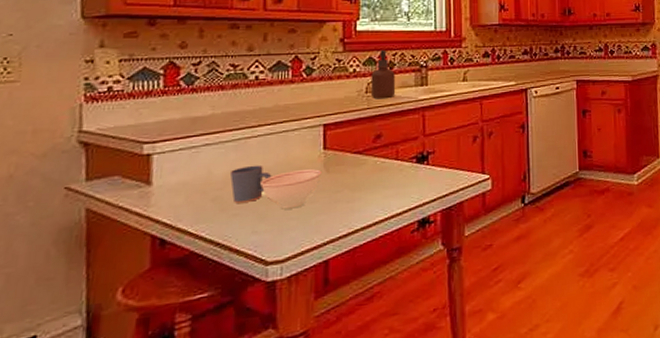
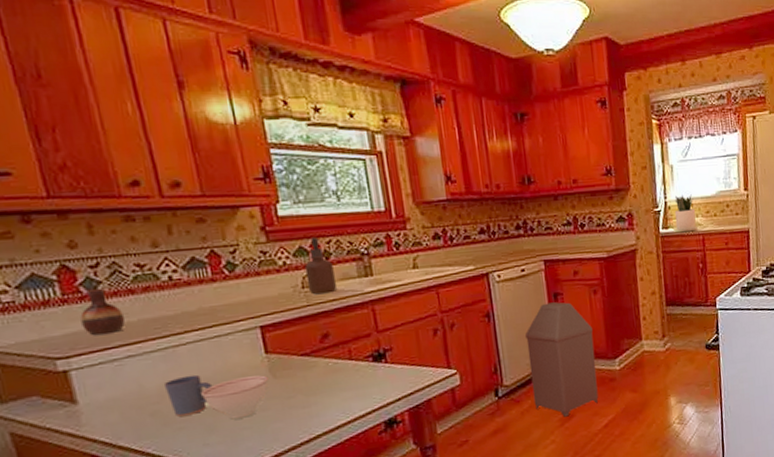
vase: none [173,83,212,125] -> present [80,288,126,336]
trash can: none [555,118,617,228] -> present [525,302,599,417]

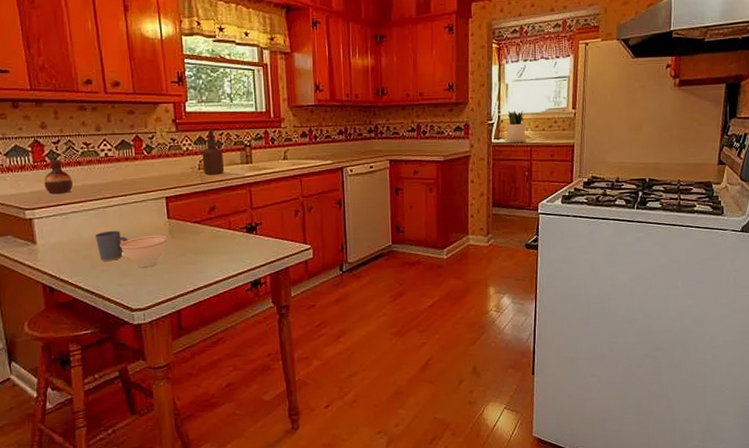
trash can: present [525,302,599,417] -> none [369,196,427,294]

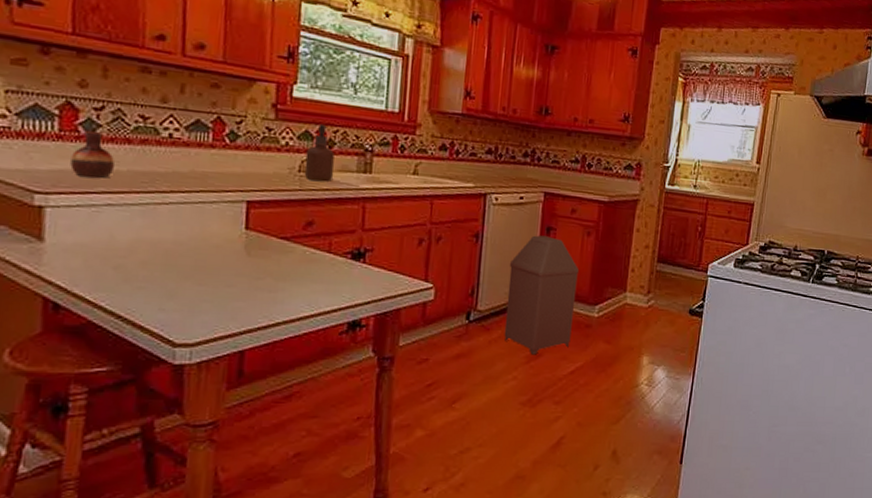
mug: present [94,230,128,261] -> none [135,235,184,276]
bowl: present [120,235,168,268] -> none [170,248,242,290]
trash can: none [369,196,427,294] -> present [504,235,580,355]
planter: present [504,110,527,144] -> none [679,155,705,194]

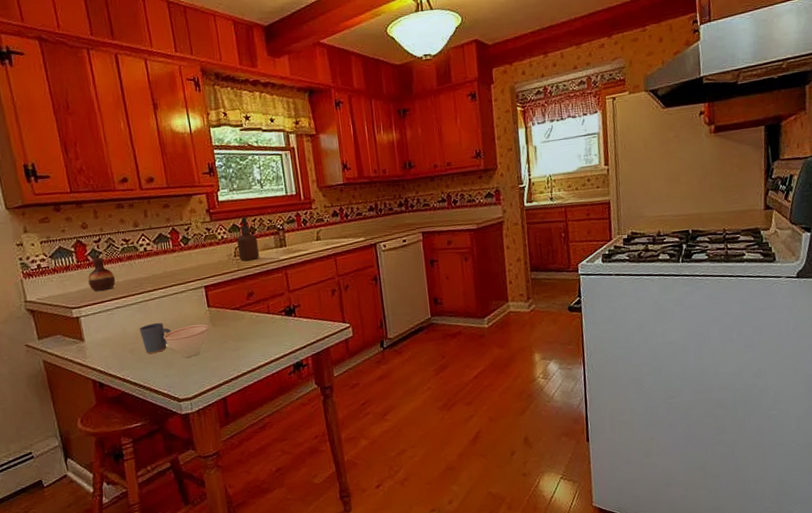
mug: none [135,235,184,276] -> present [139,322,172,354]
bowl: none [170,248,242,290] -> present [163,324,210,358]
trash can: present [504,235,580,355] -> none [406,267,469,368]

